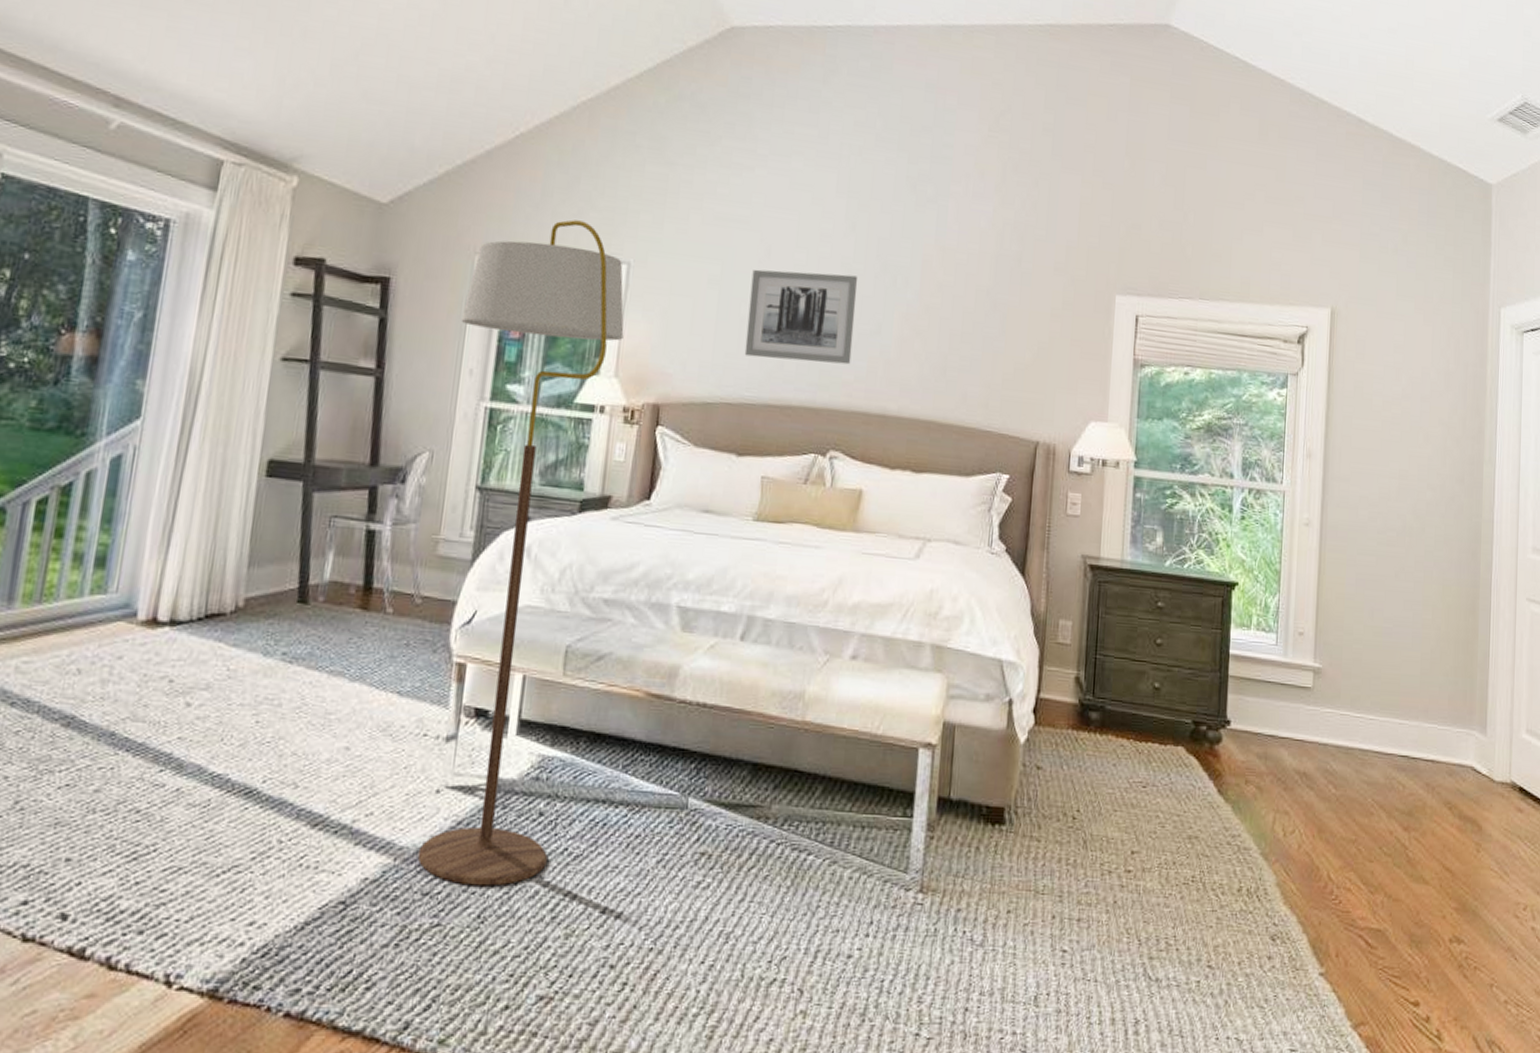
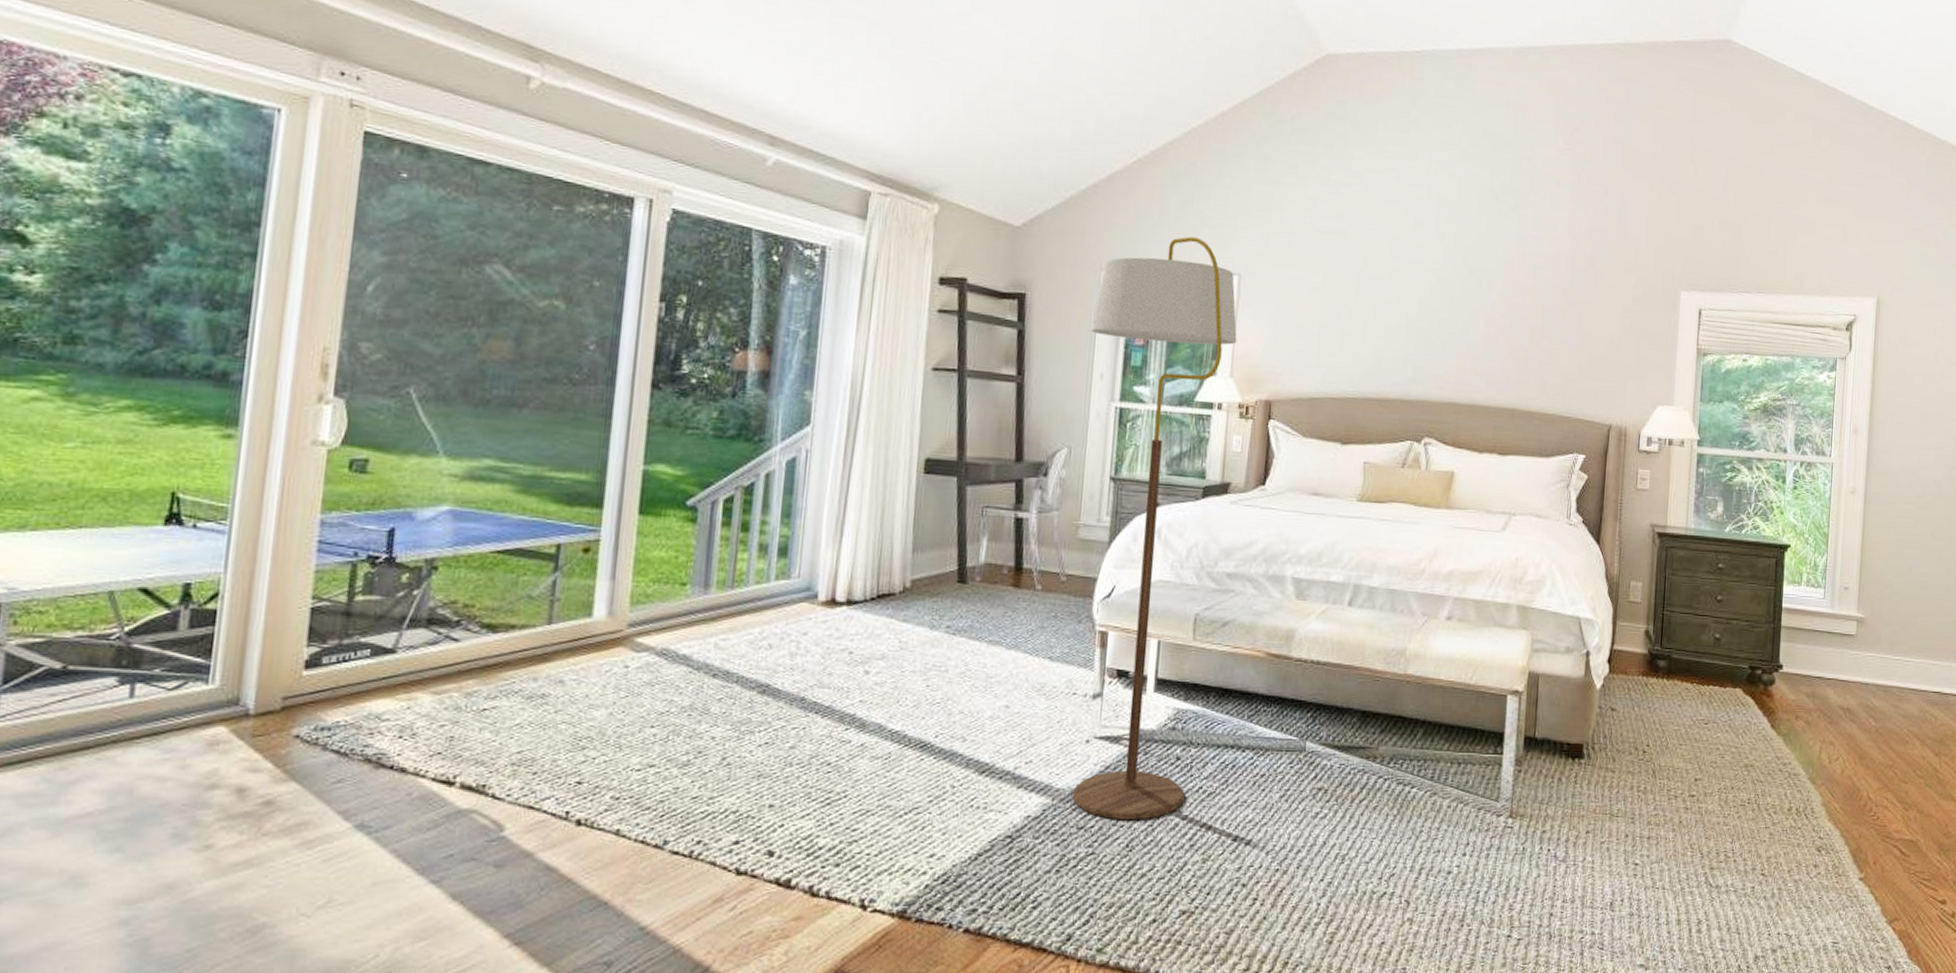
wall art: present [744,269,858,365] -> none [1346,276,1447,361]

